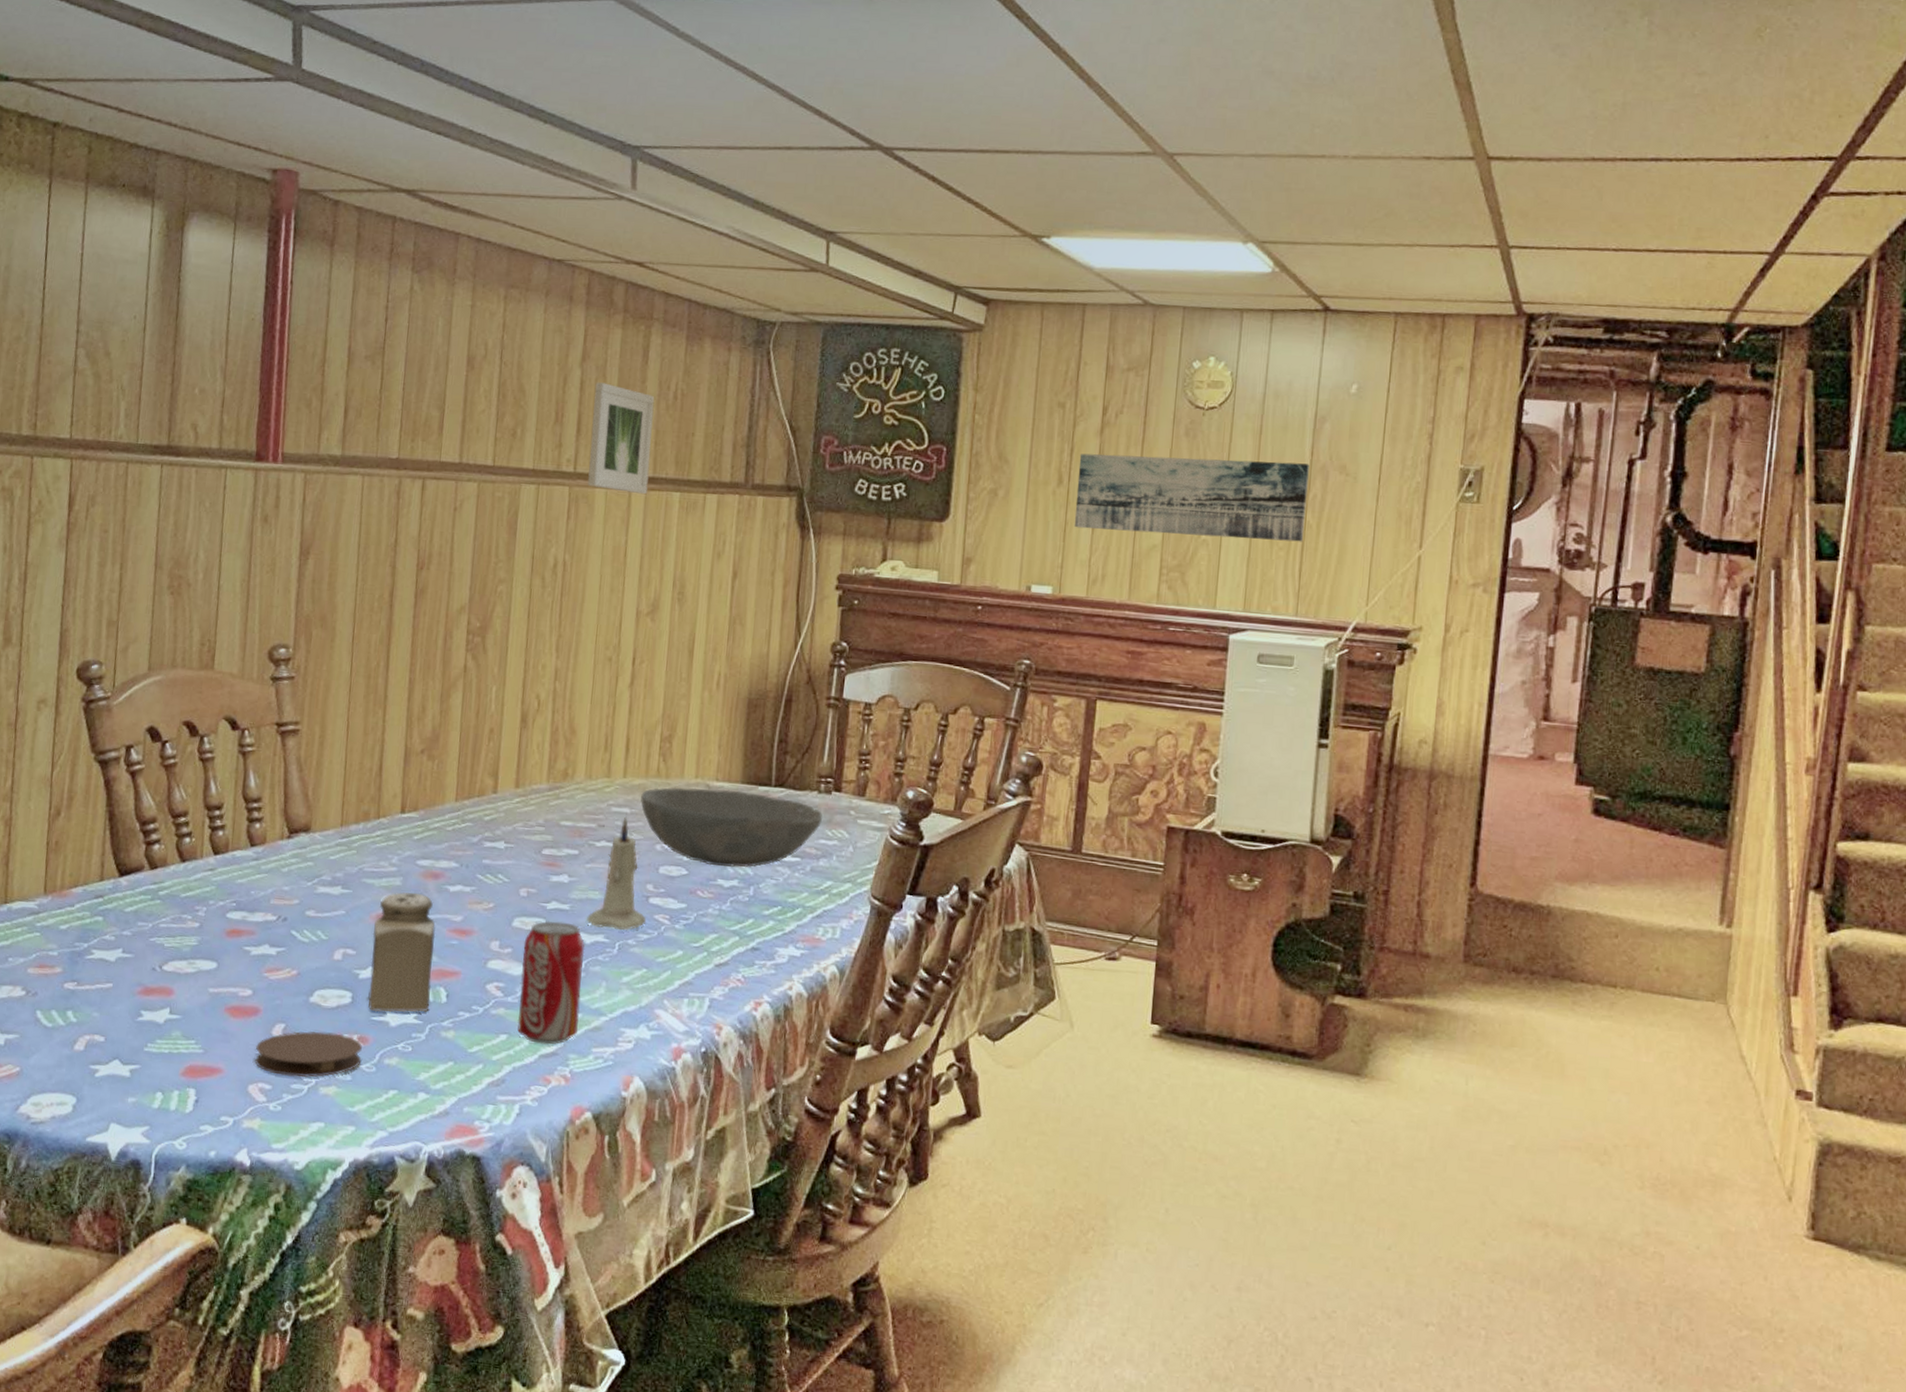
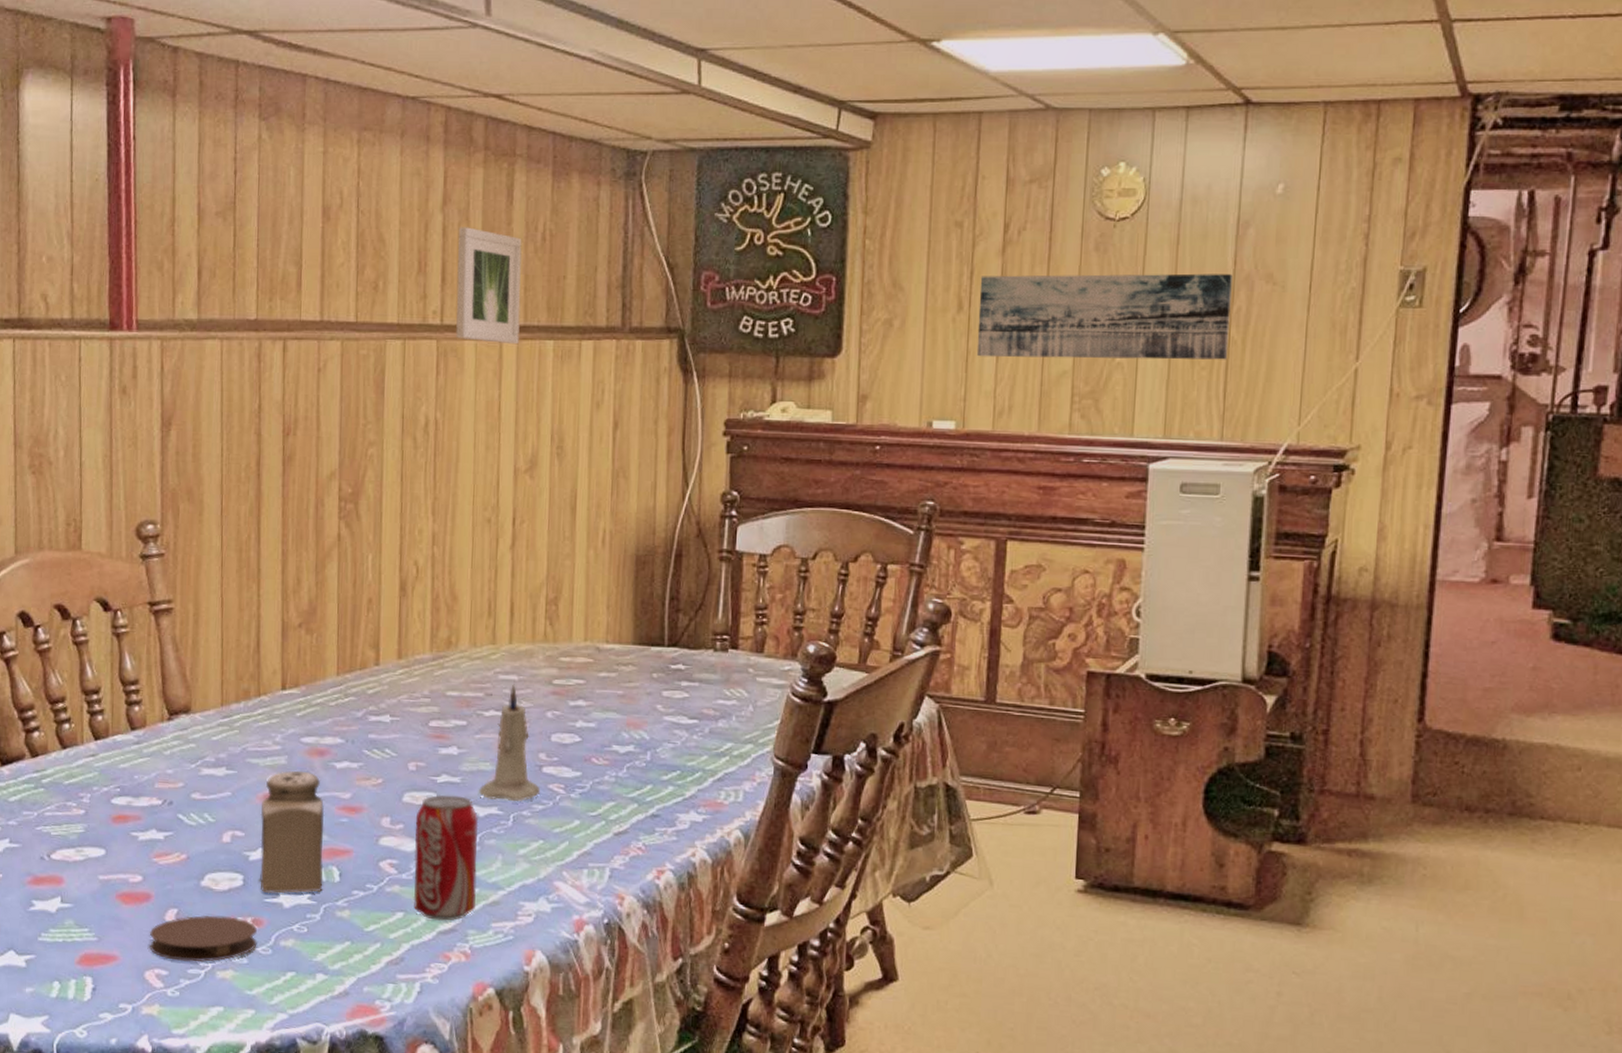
bowl: present [641,787,823,868] -> none [528,651,720,733]

